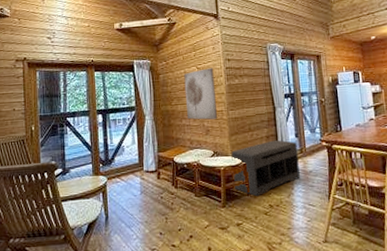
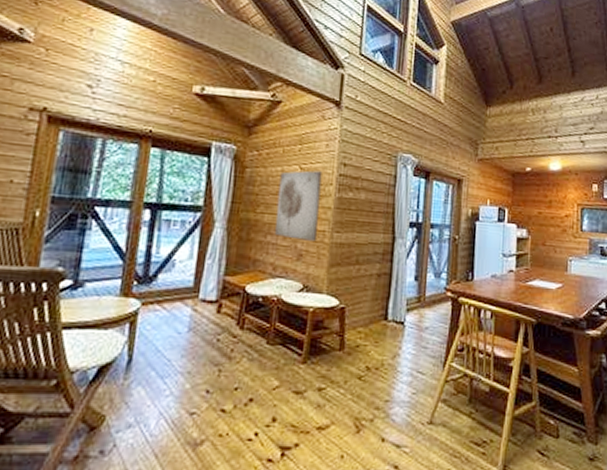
bench: present [231,140,300,197] -> none [323,280,415,354]

